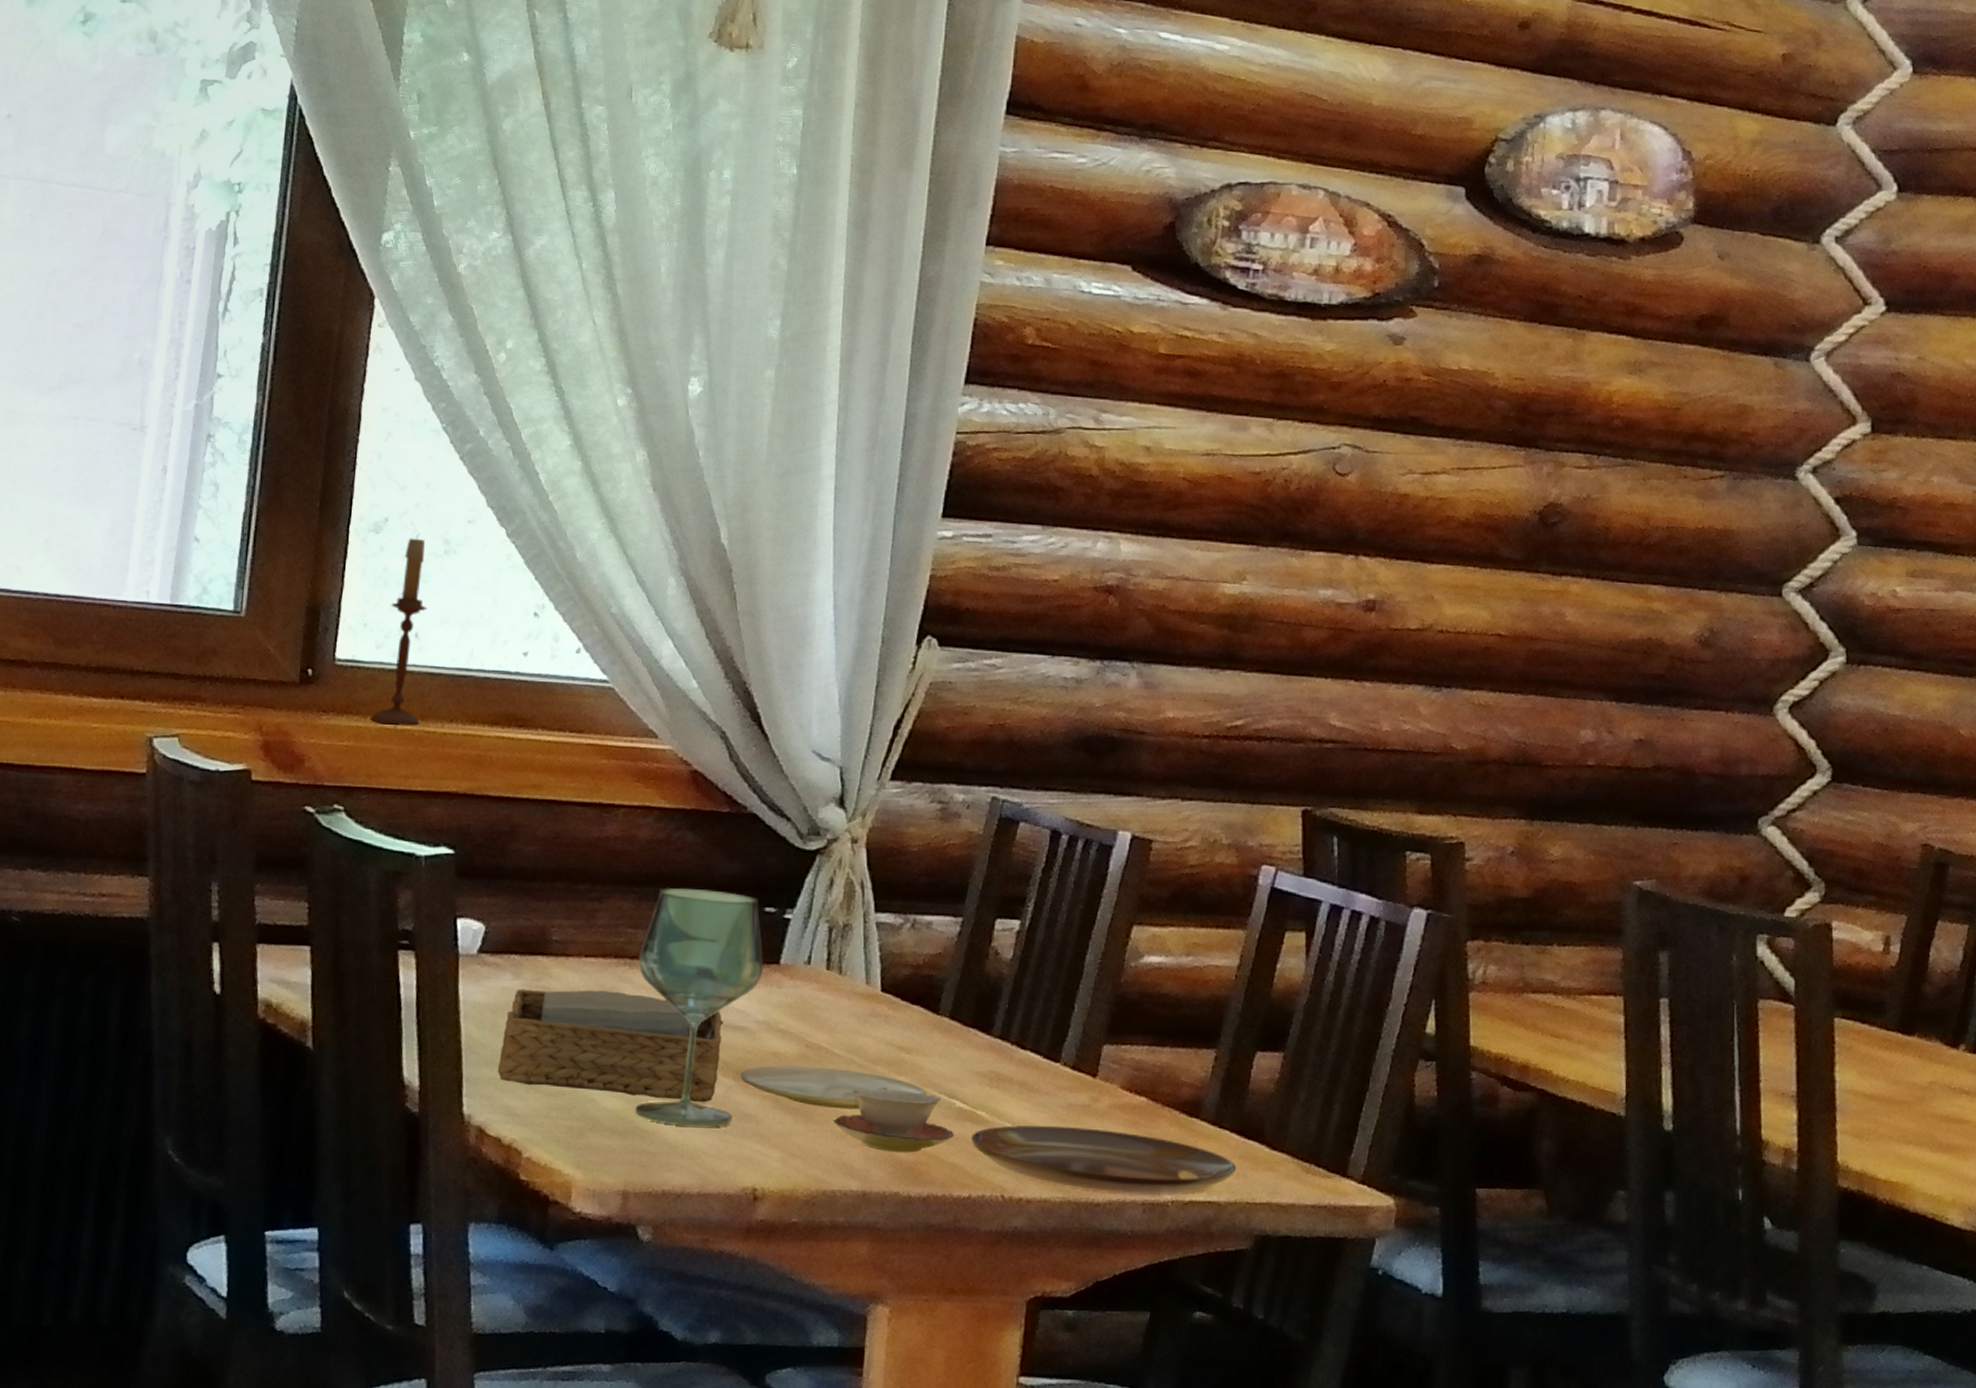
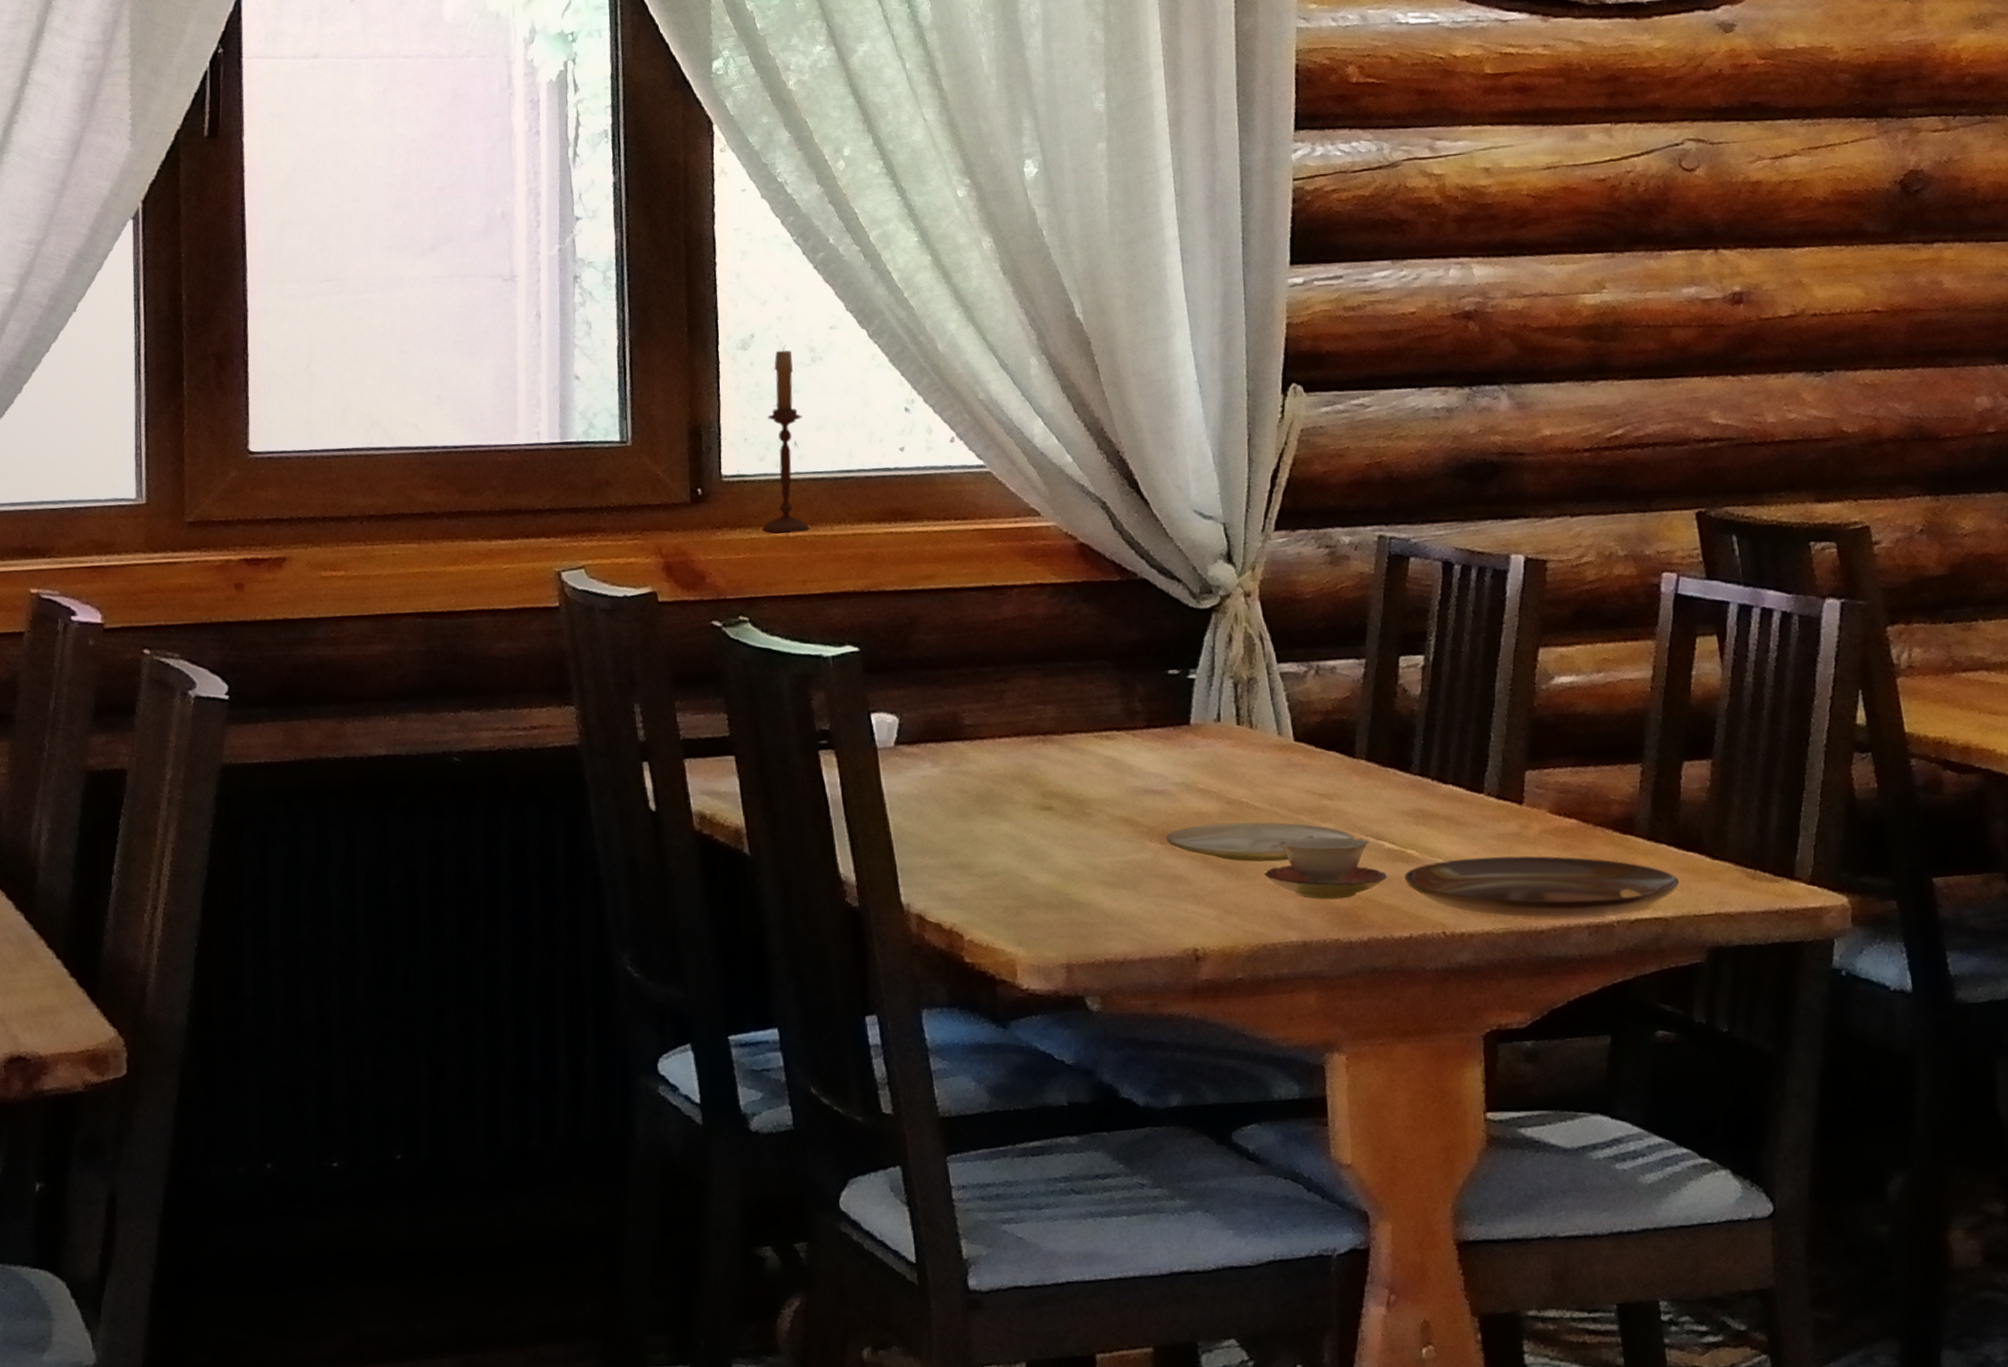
napkin holder: present [498,989,724,1103] -> none [929,768,1145,870]
wine glass: present [635,887,764,1127] -> none [1050,658,1175,894]

